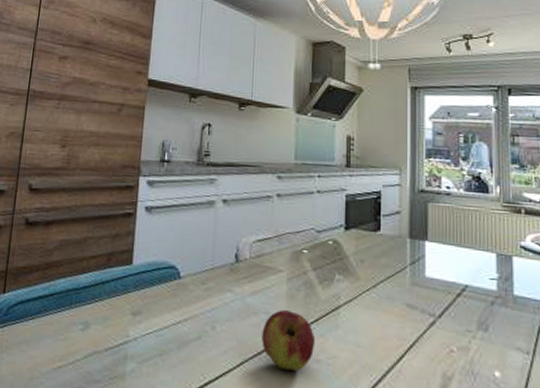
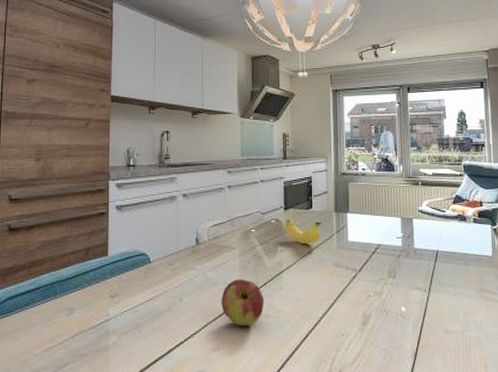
banana: none [345,240,393,275] -> present [285,218,322,244]

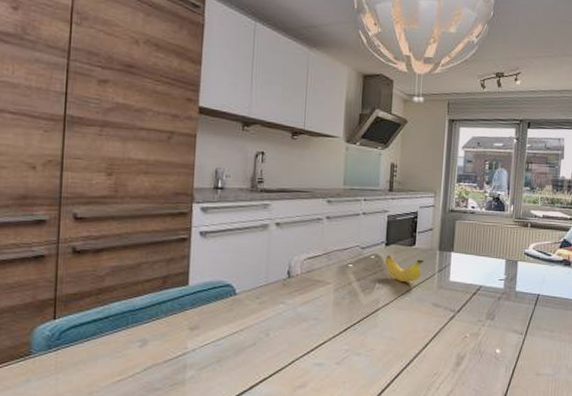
apple: present [221,279,265,326] -> none [310,316,357,363]

